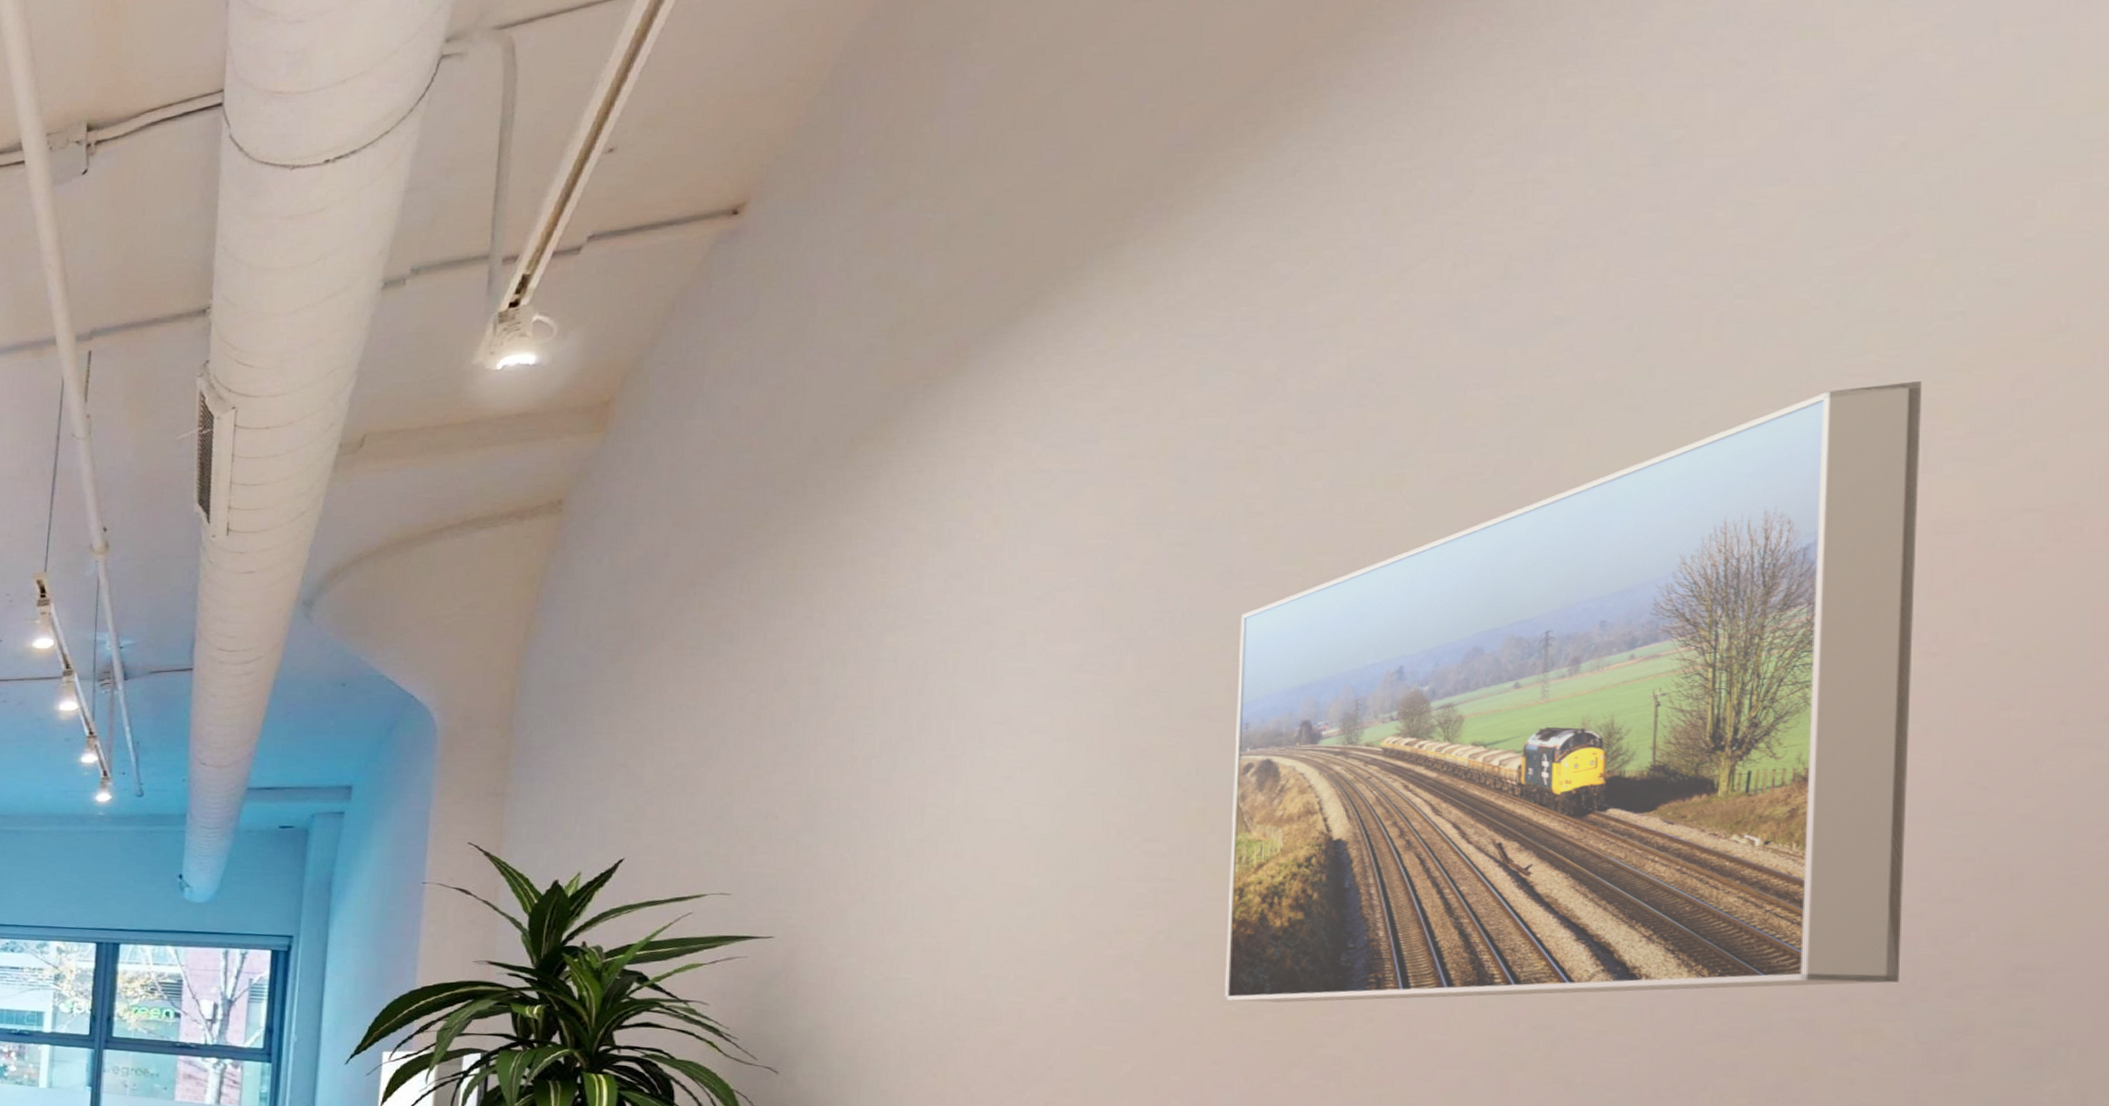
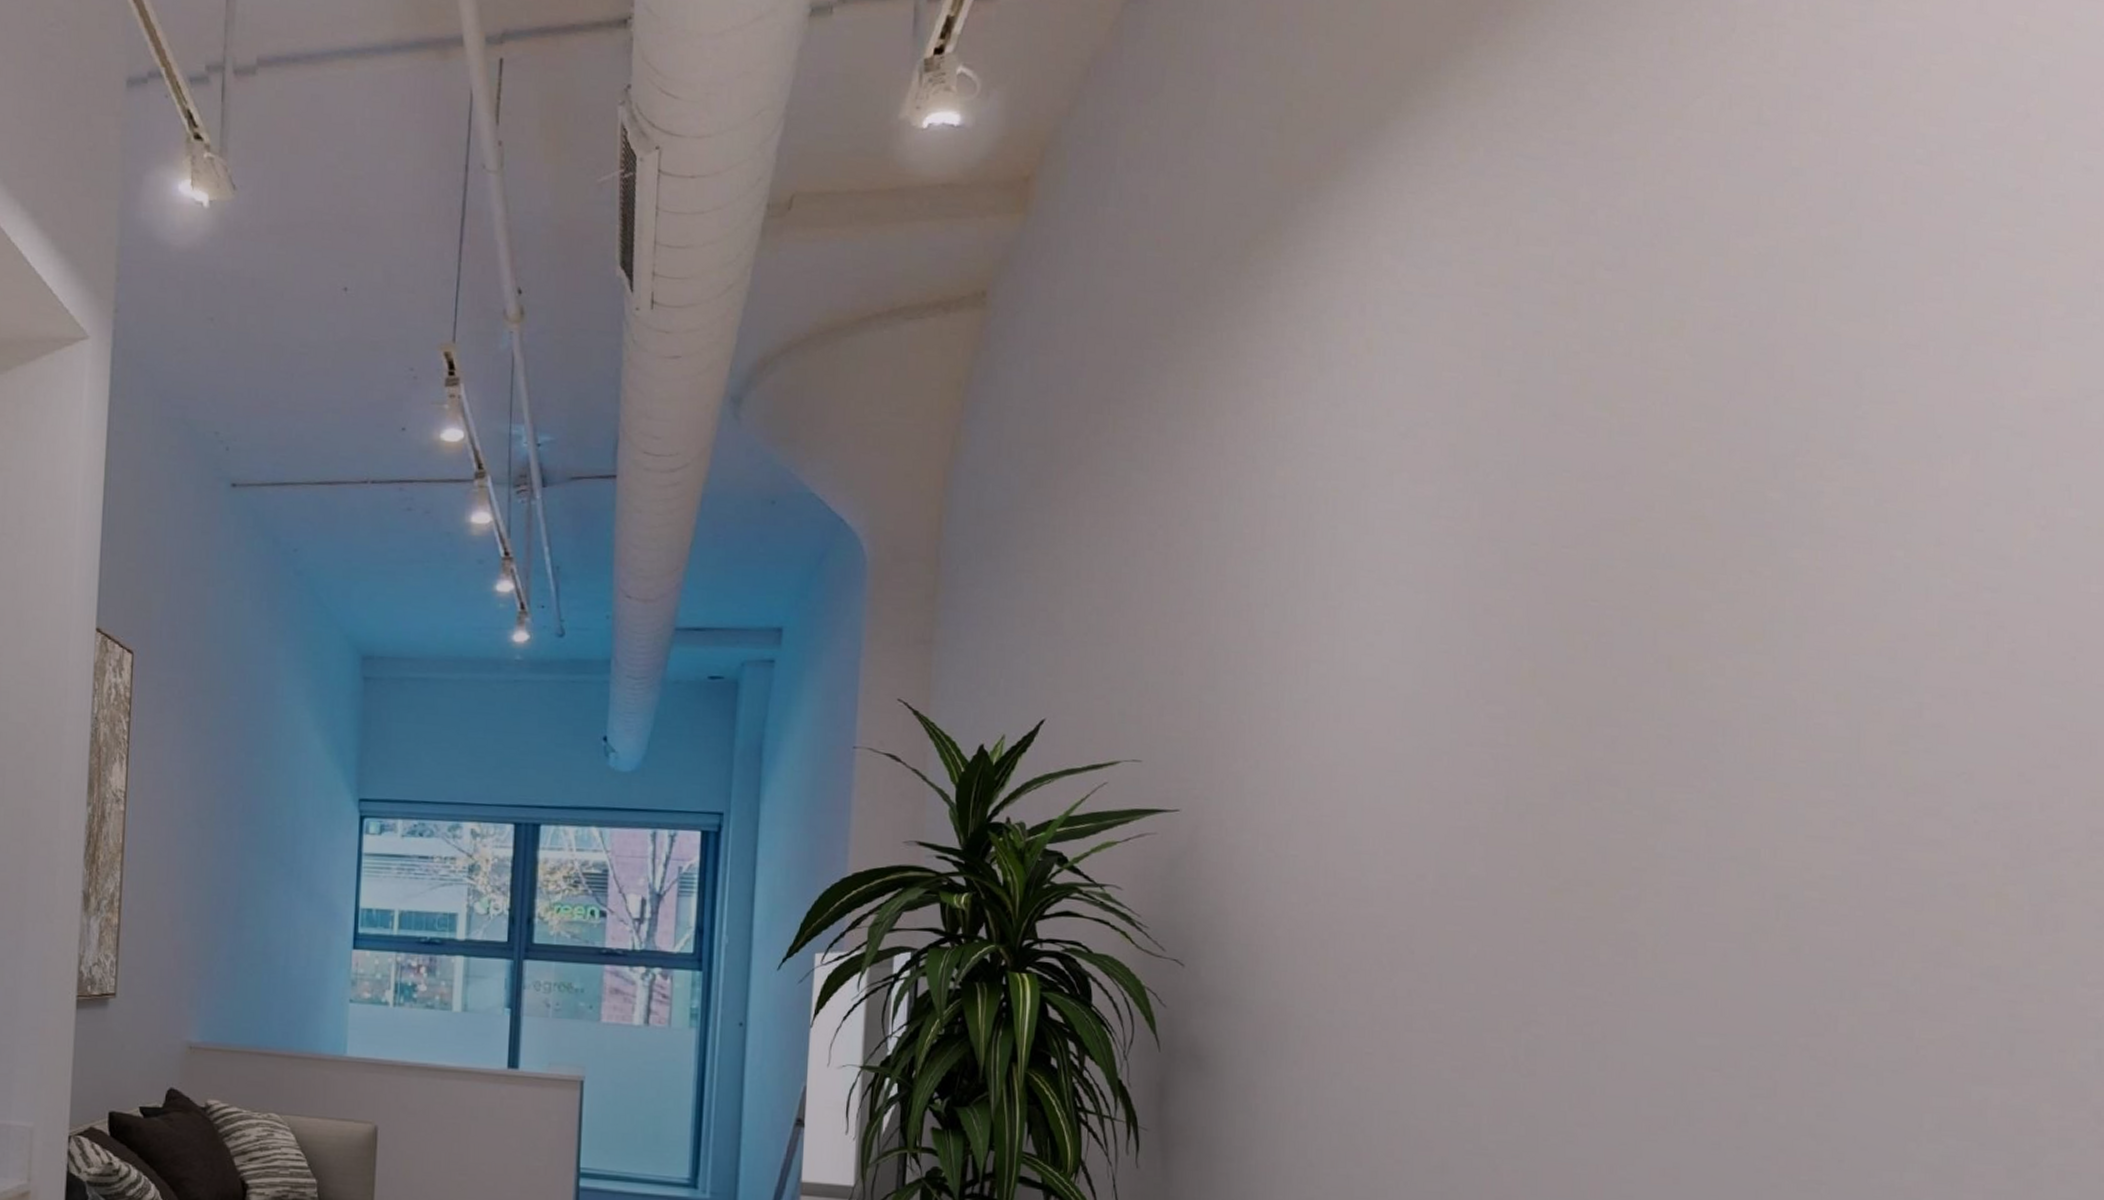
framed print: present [1225,380,1923,1003] -> none [1549,259,2037,876]

